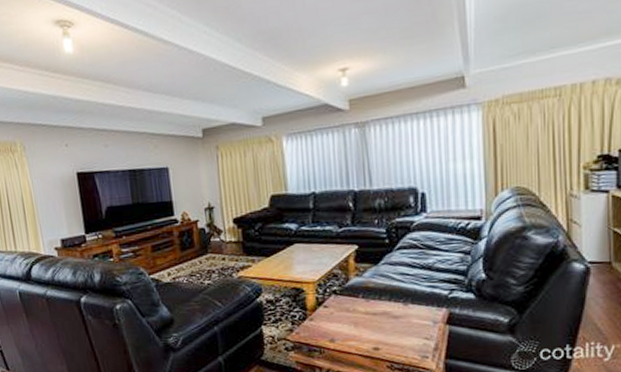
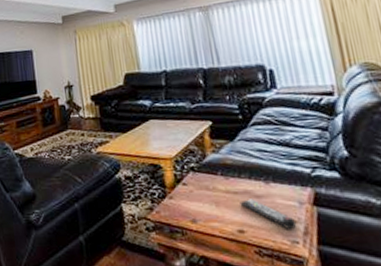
remote control: none [377,319,429,347] -> present [240,199,298,230]

